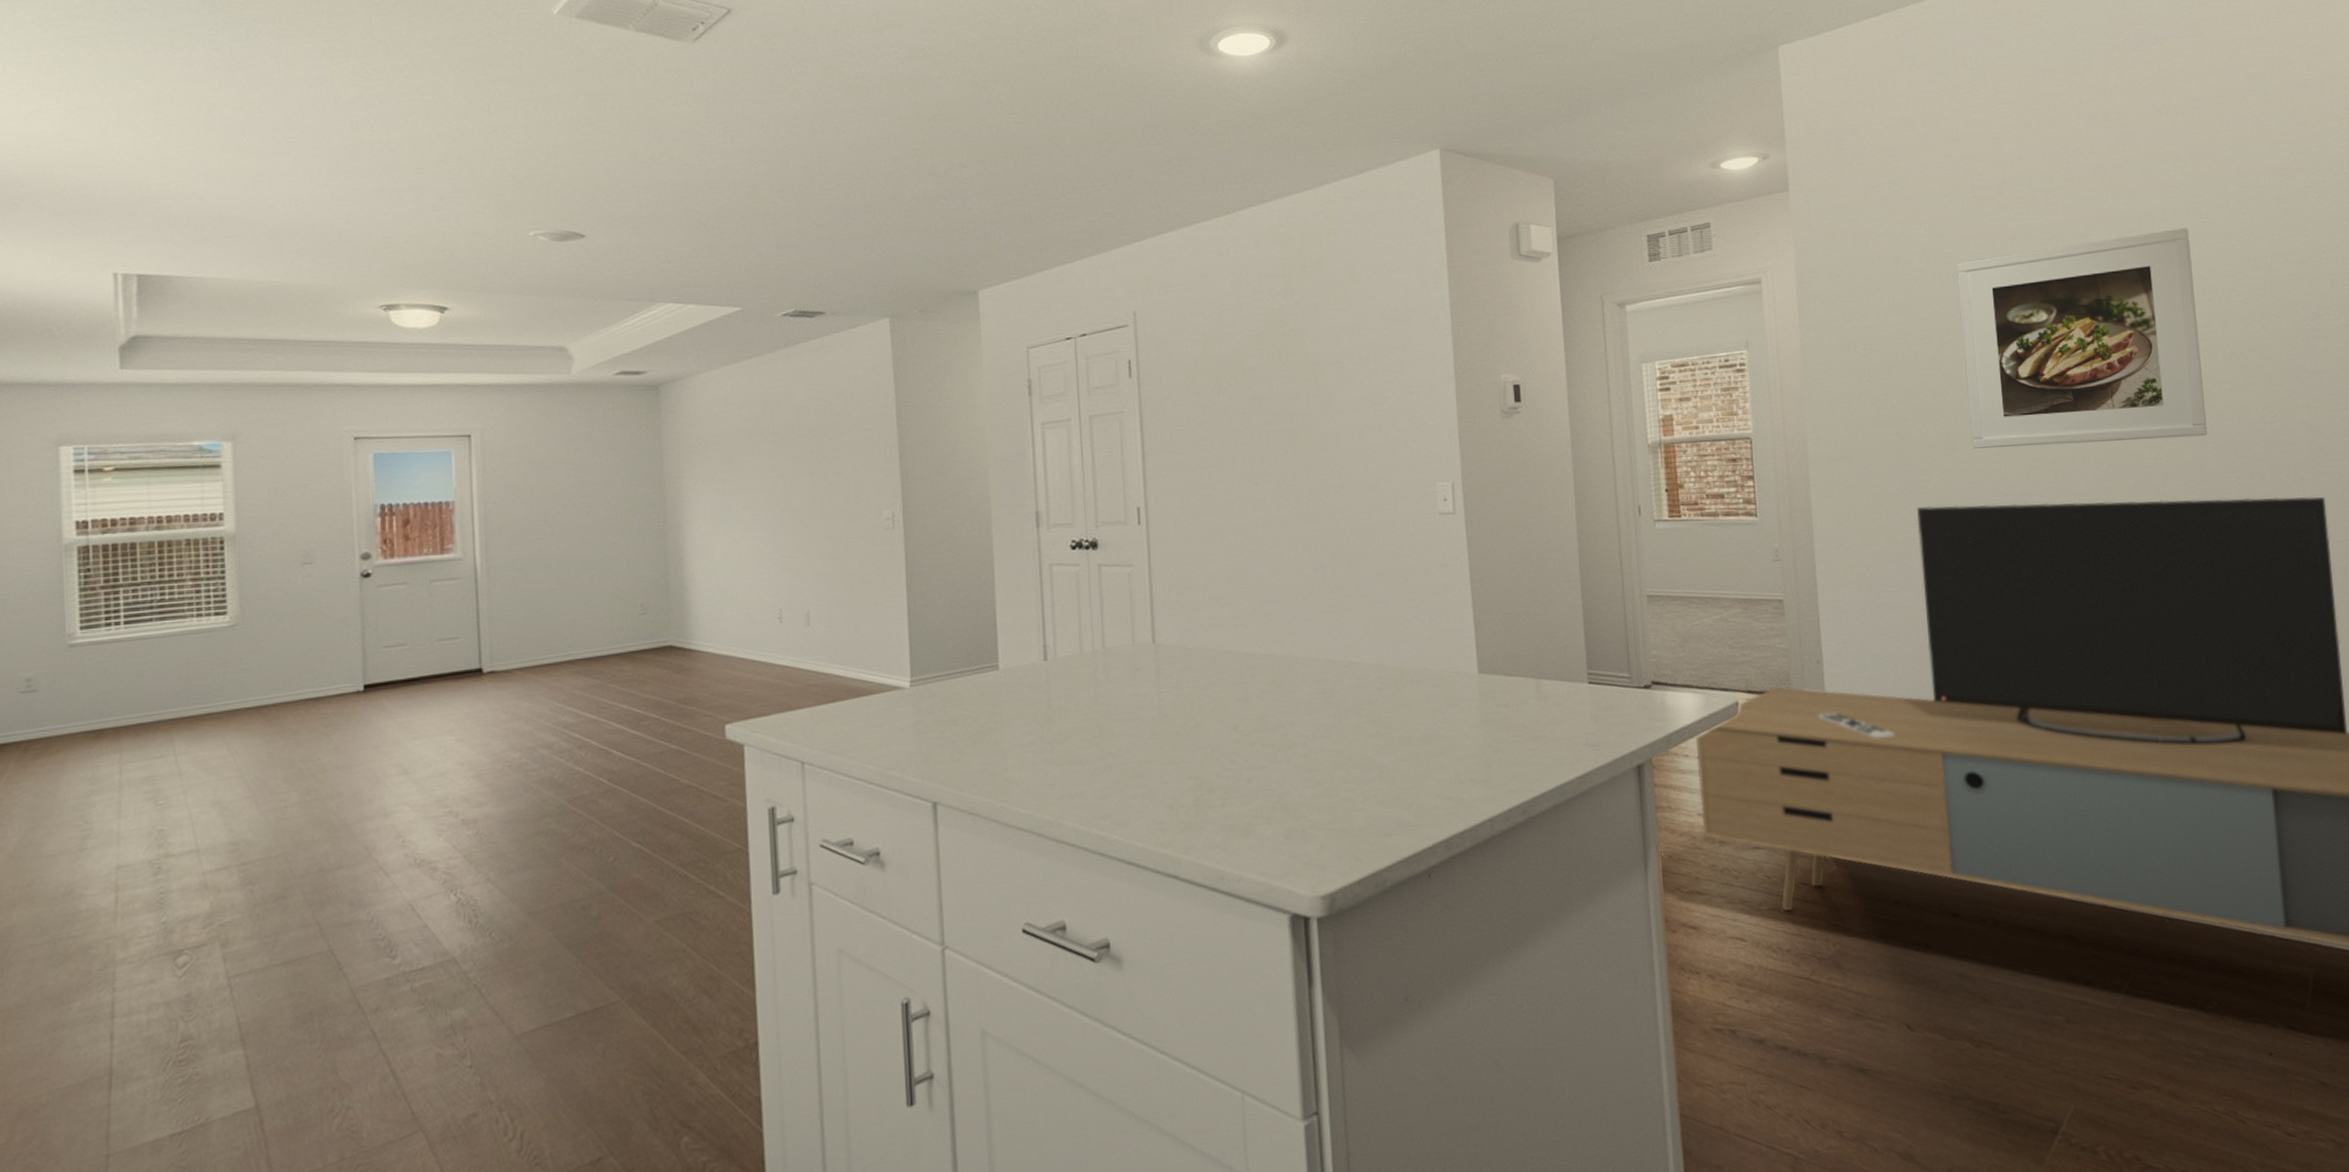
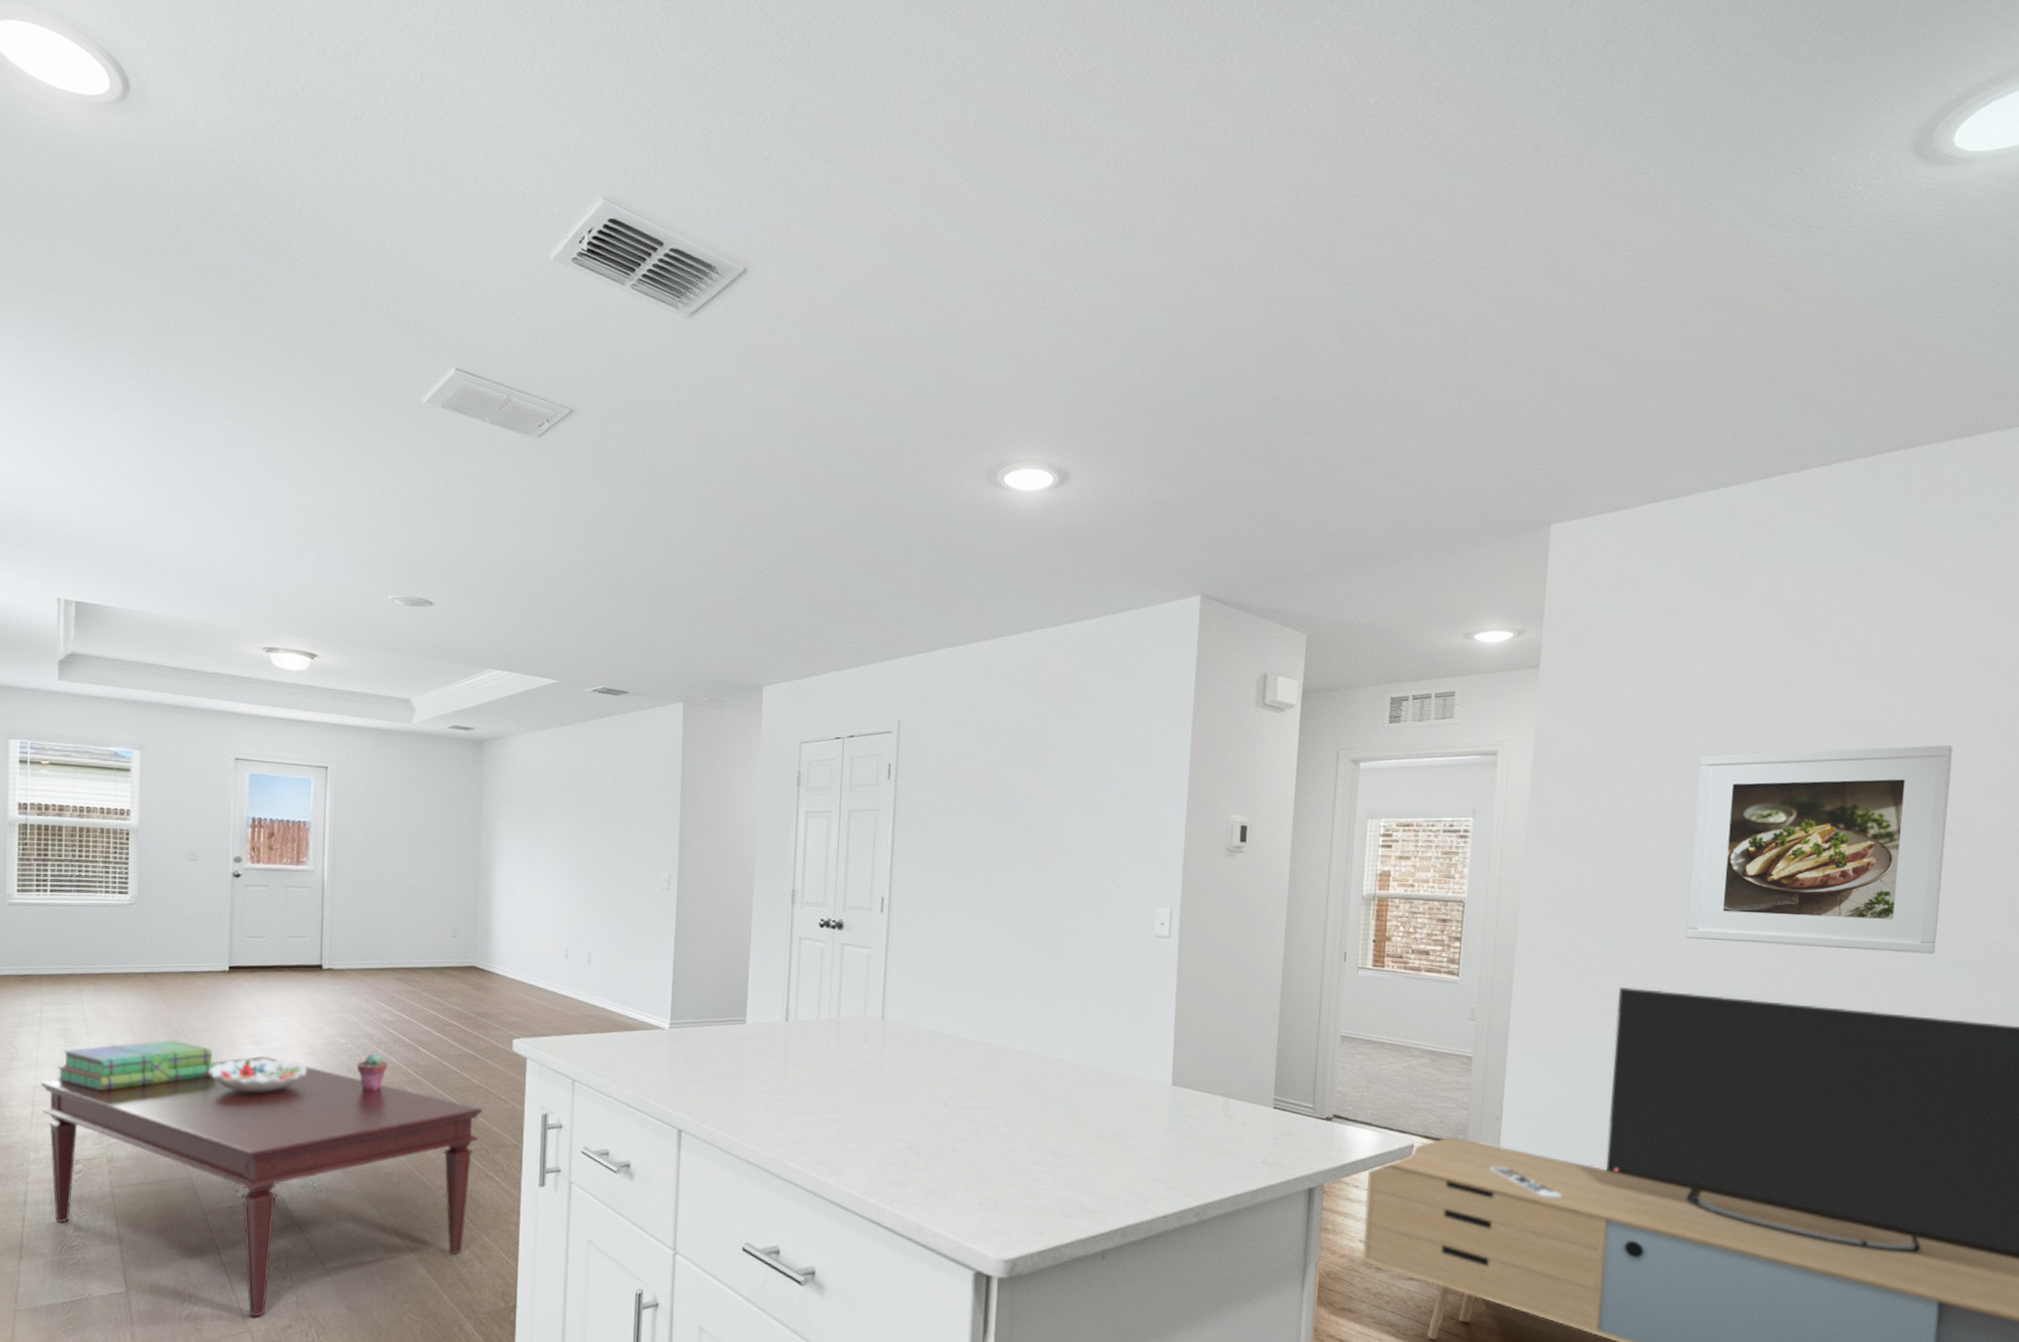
coffee table: none [124,787,695,1111] -> present [40,1055,482,1317]
stack of books: none [146,783,356,860] -> present [57,1039,216,1091]
decorative bowl: none [346,788,472,835] -> present [208,1058,307,1093]
potted succulent: none [535,764,574,810] -> present [356,1052,388,1091]

